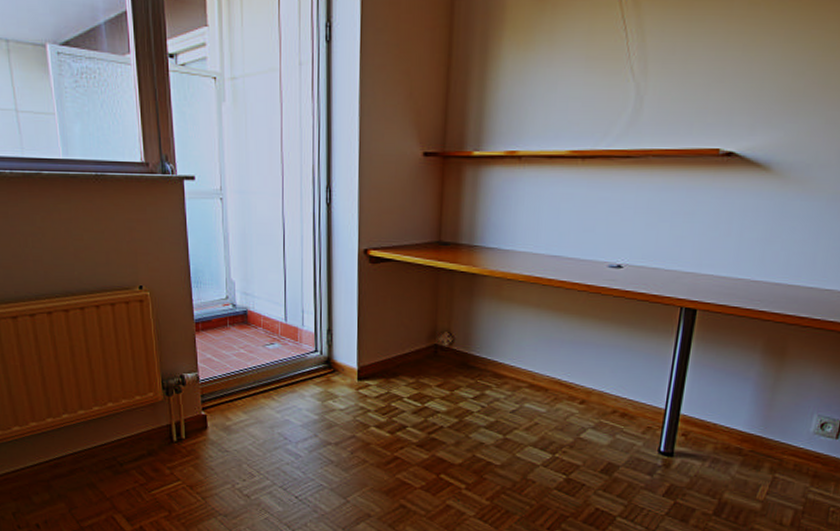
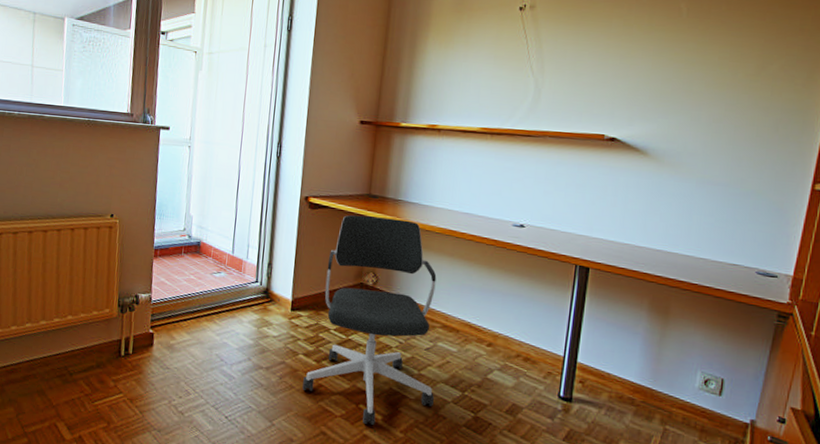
office chair: none [377,267,523,494] -> present [302,214,437,425]

